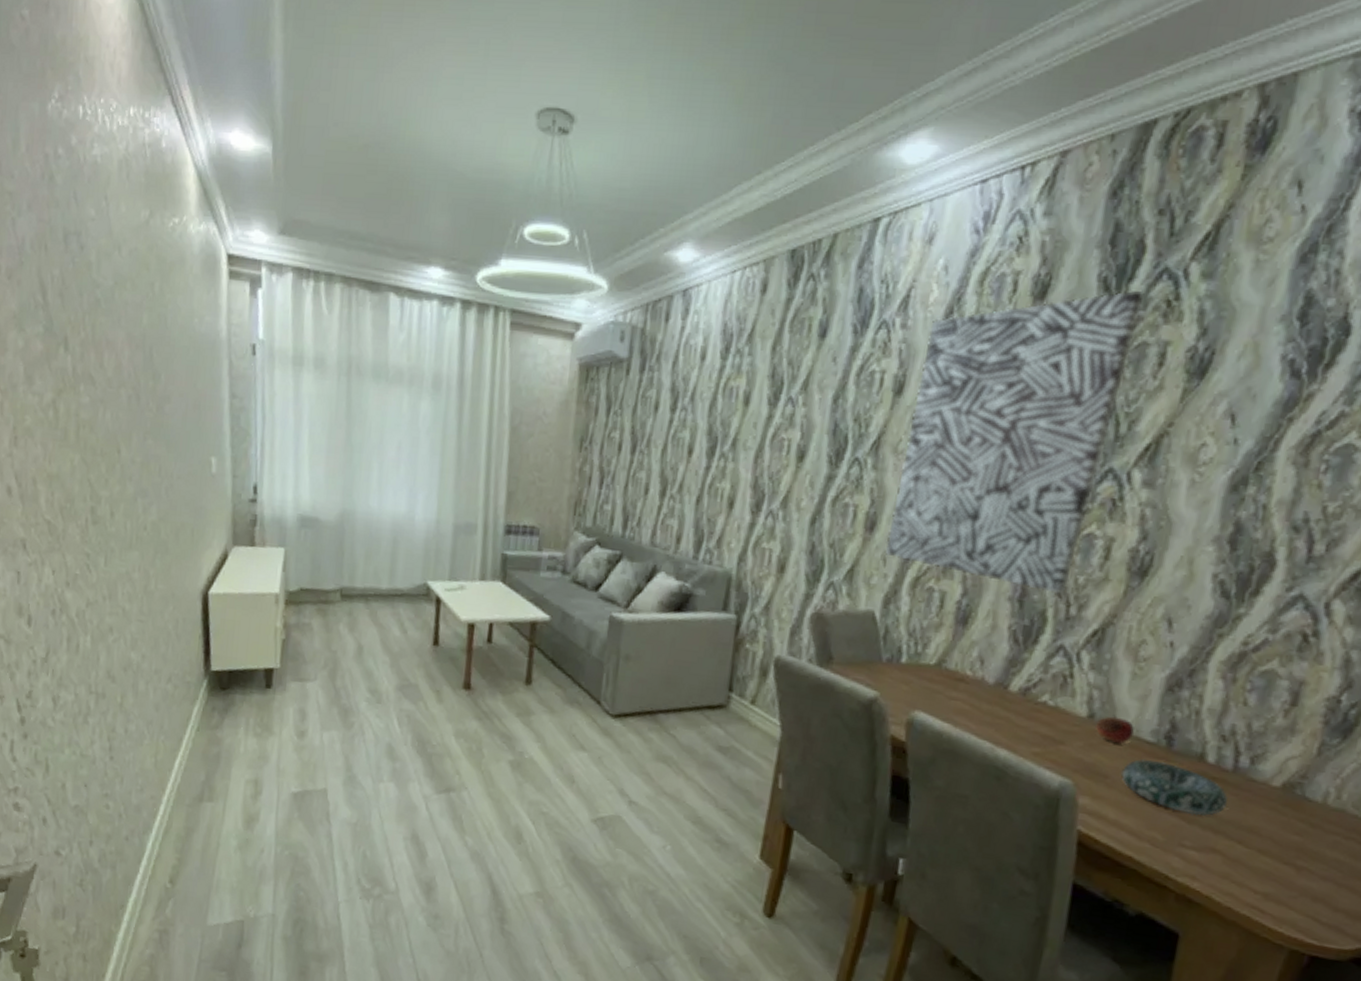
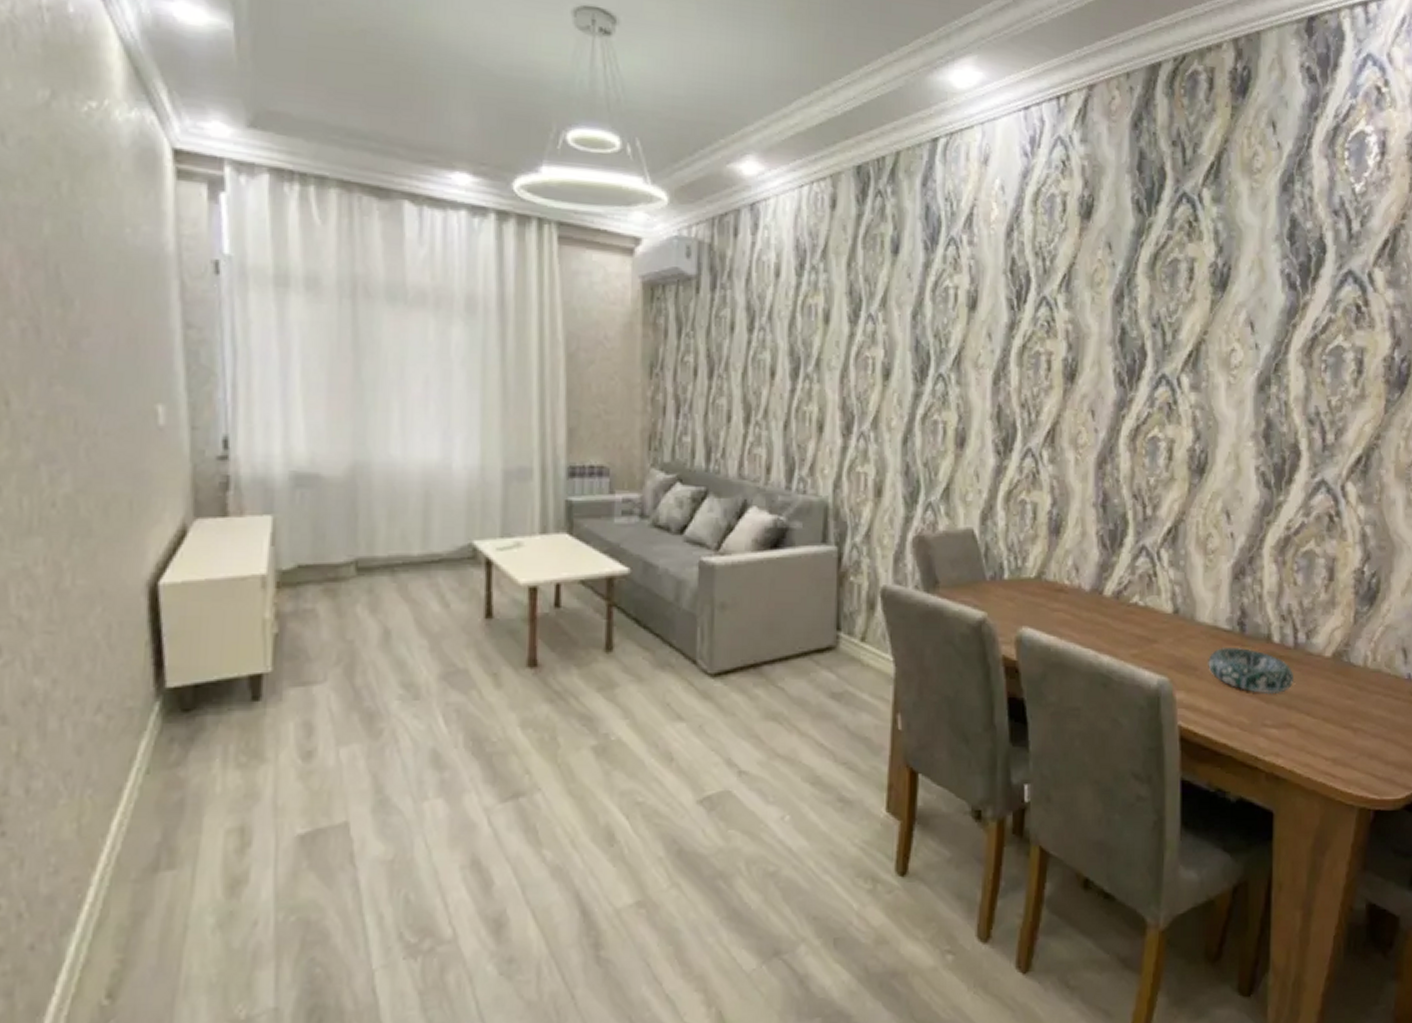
wall art: present [886,289,1145,594] -> none [977,211,1170,496]
fruit: present [1094,715,1134,743] -> none [1180,608,1212,634]

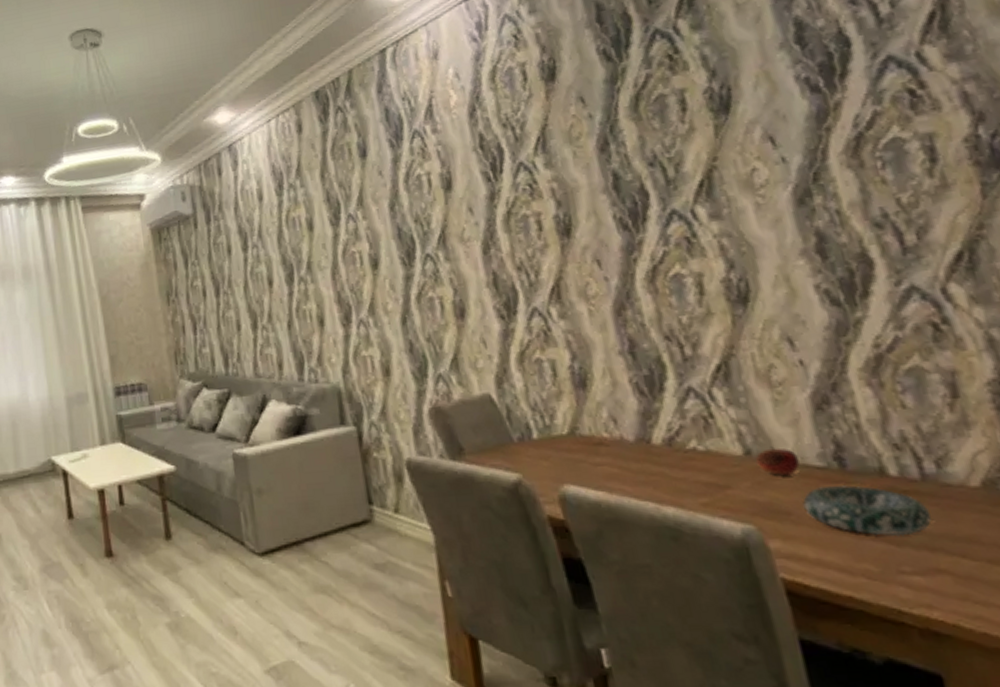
fruit: none [1180,608,1212,634] -> present [755,446,800,476]

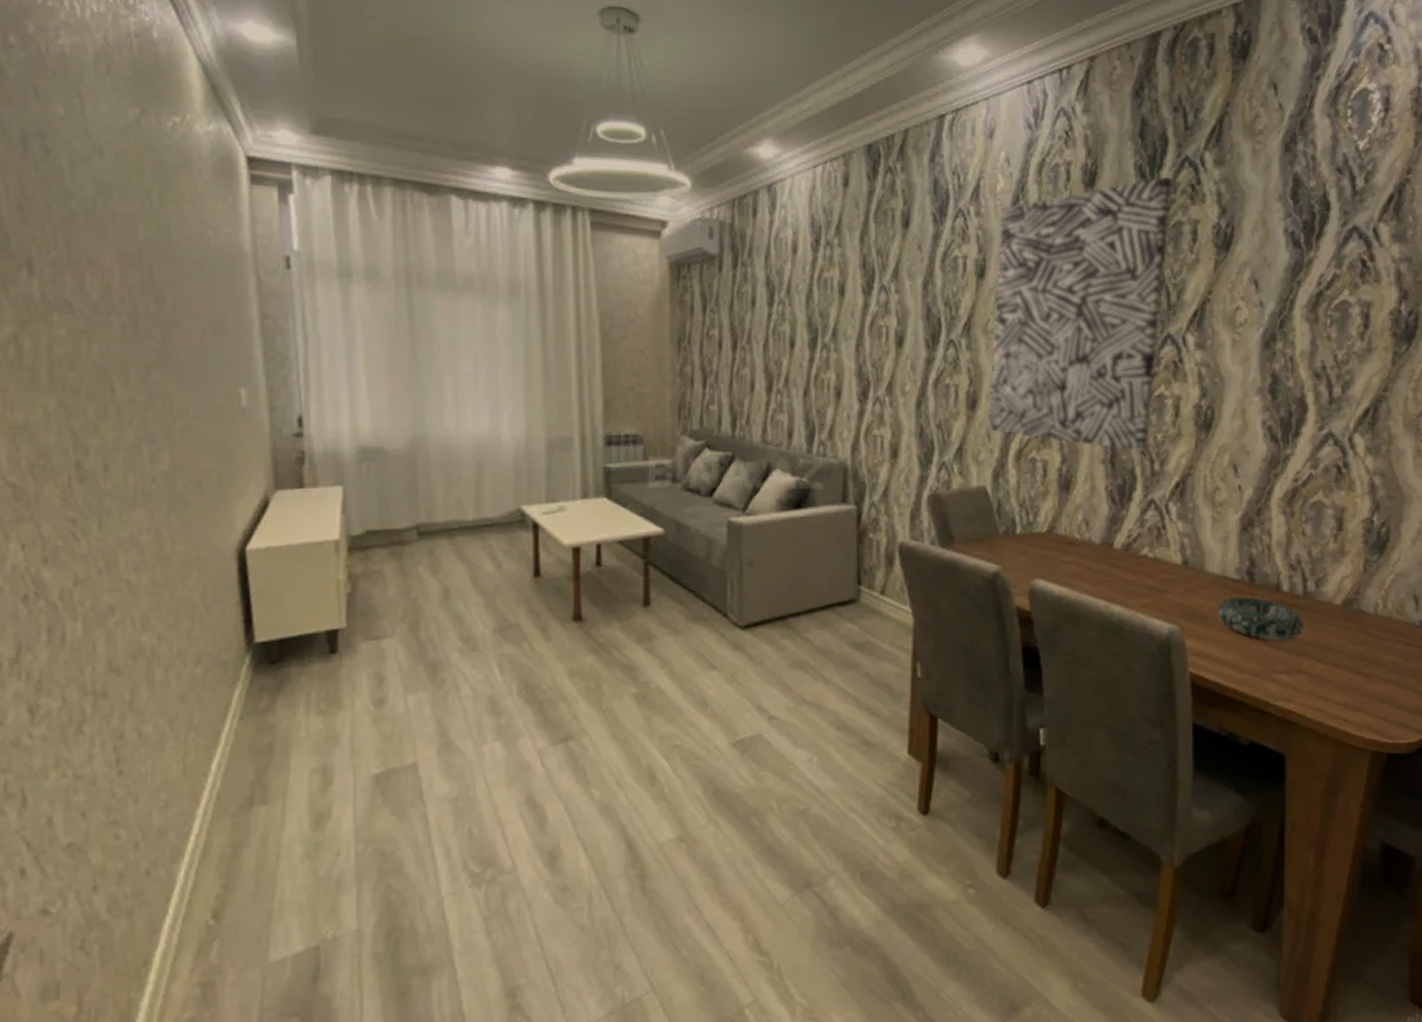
wall art: none [459,52,674,339] -> present [988,176,1173,452]
fruit: present [755,446,800,476] -> none [1189,559,1221,584]

